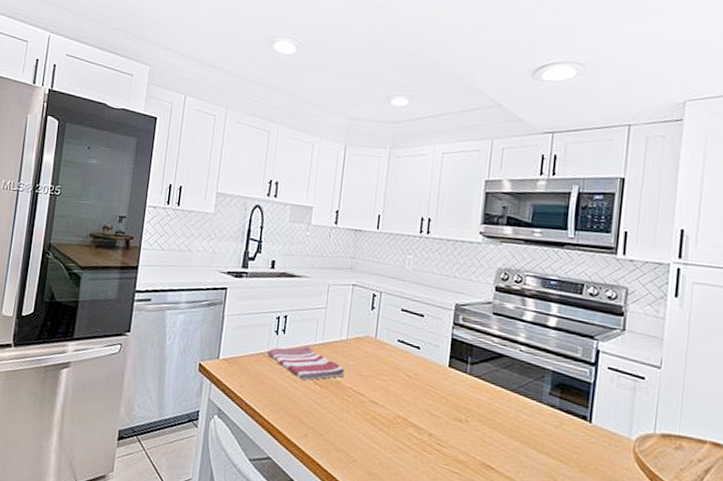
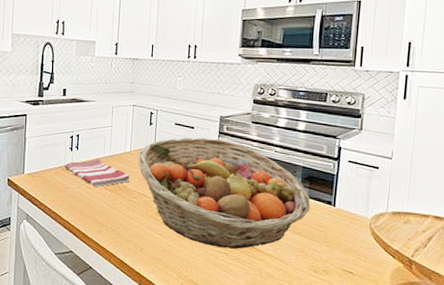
fruit basket: none [355,327,562,469] -> present [138,137,311,249]

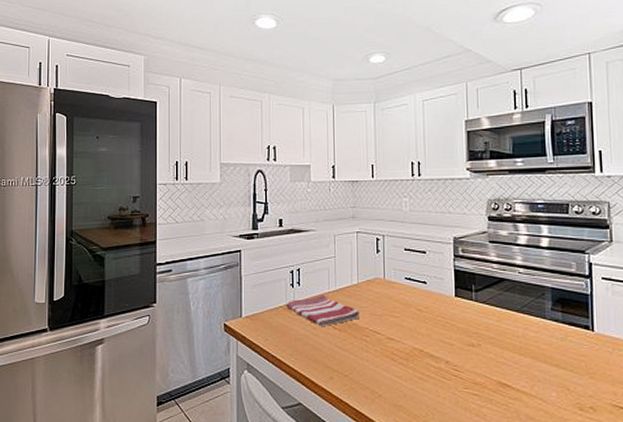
fruit basket: present [138,137,311,249] -> none [367,263,566,389]

